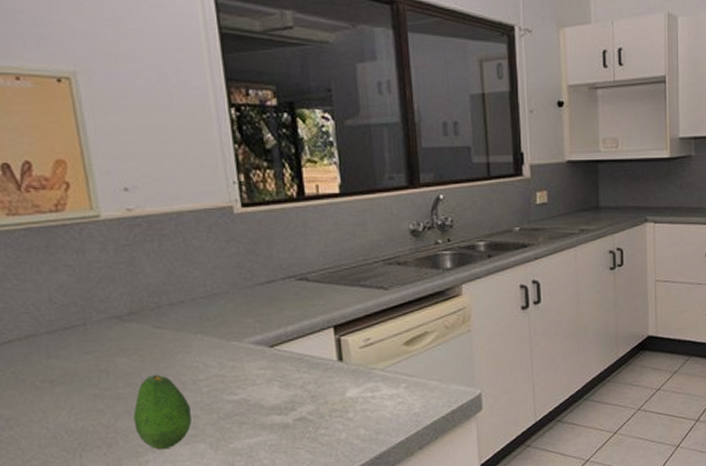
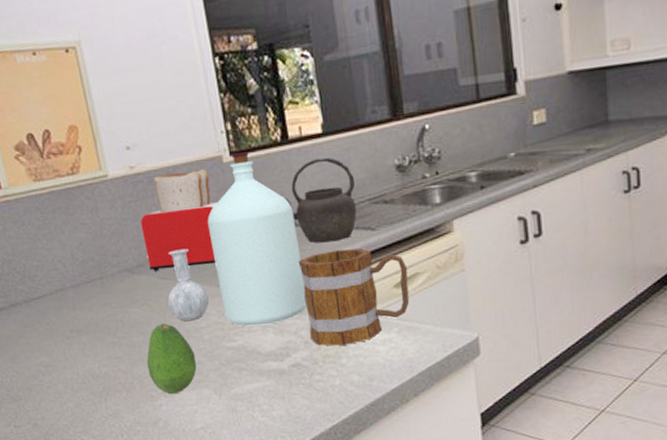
toaster: none [135,218,225,320] -> present [140,169,218,271]
bottle: none [162,205,316,380] -> present [167,152,307,327]
kettle: none [297,218,371,299] -> present [284,158,357,243]
mug: none [308,306,418,401] -> present [298,248,410,346]

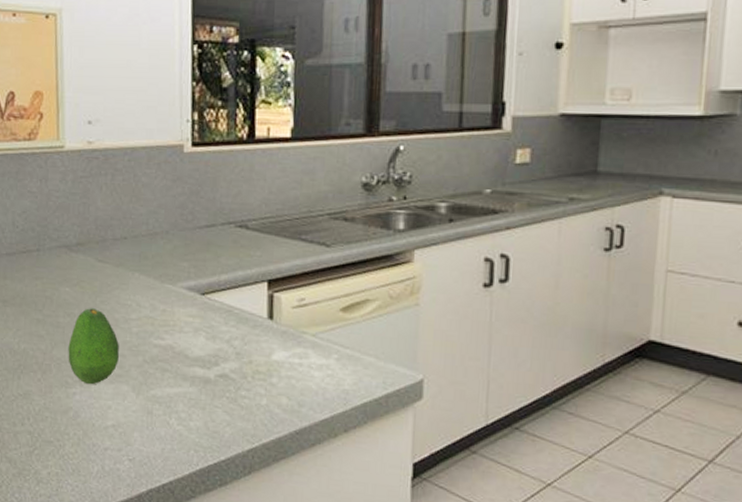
toaster: present [140,169,218,271] -> none [88,154,171,254]
bottle: present [167,152,307,327] -> none [101,144,248,328]
kettle: present [284,158,357,243] -> none [240,163,317,252]
mug: present [298,248,410,346] -> none [243,260,358,364]

